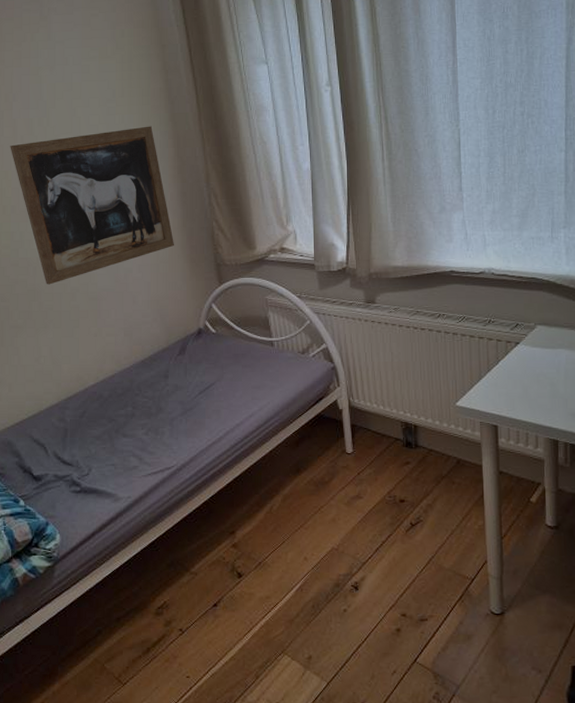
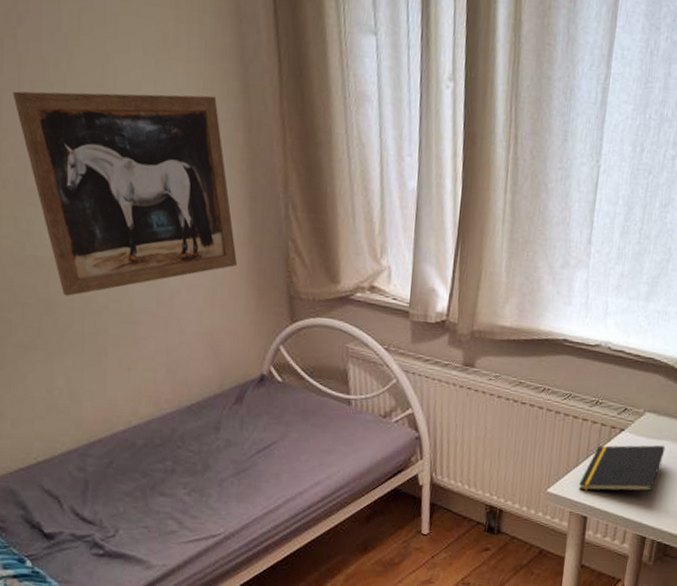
notepad: none [485,353,562,401] -> present [579,445,666,492]

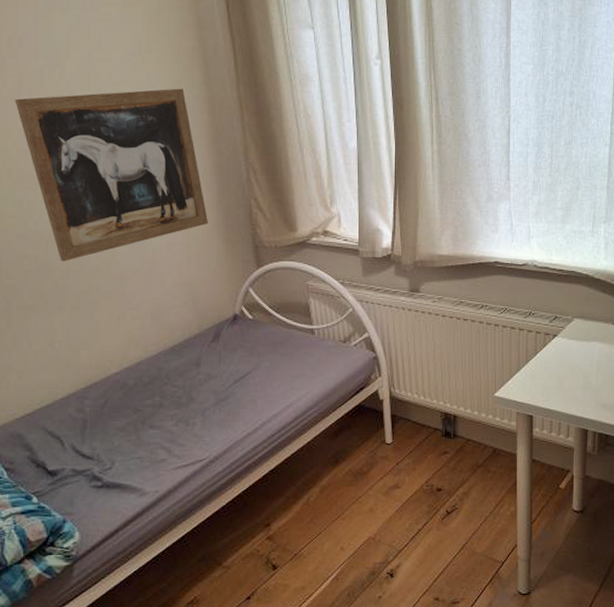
notepad: present [579,445,666,492] -> none [522,346,595,392]

